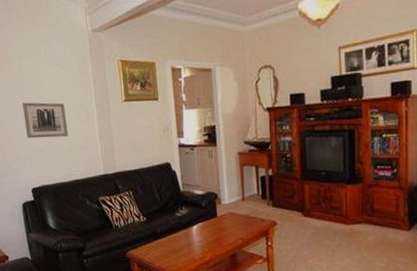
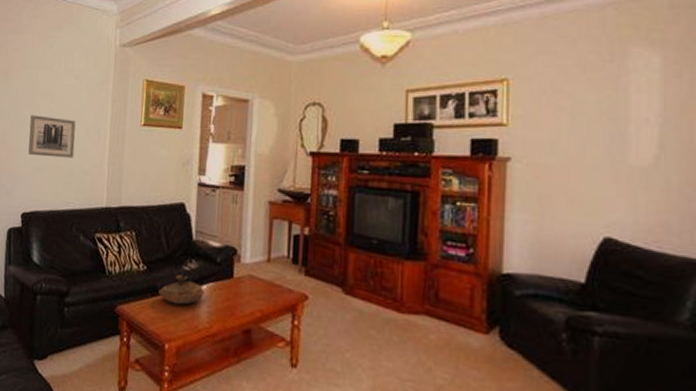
decorative bowl: none [159,220,197,244] -> present [158,274,206,305]

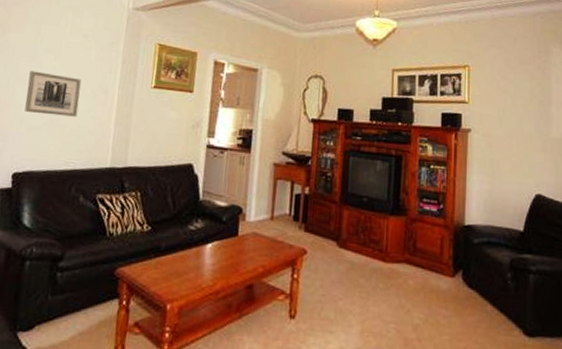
decorative bowl: present [158,274,206,305] -> none [162,234,211,264]

